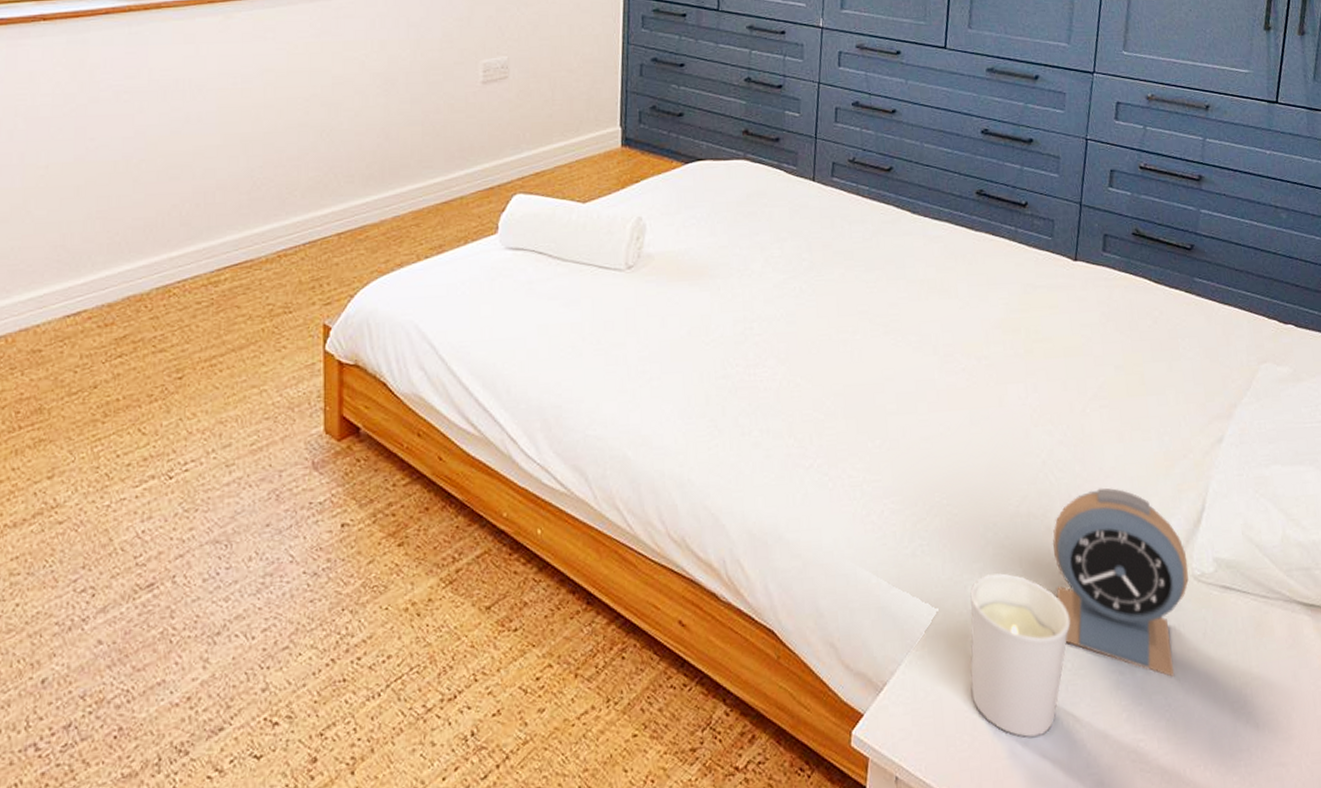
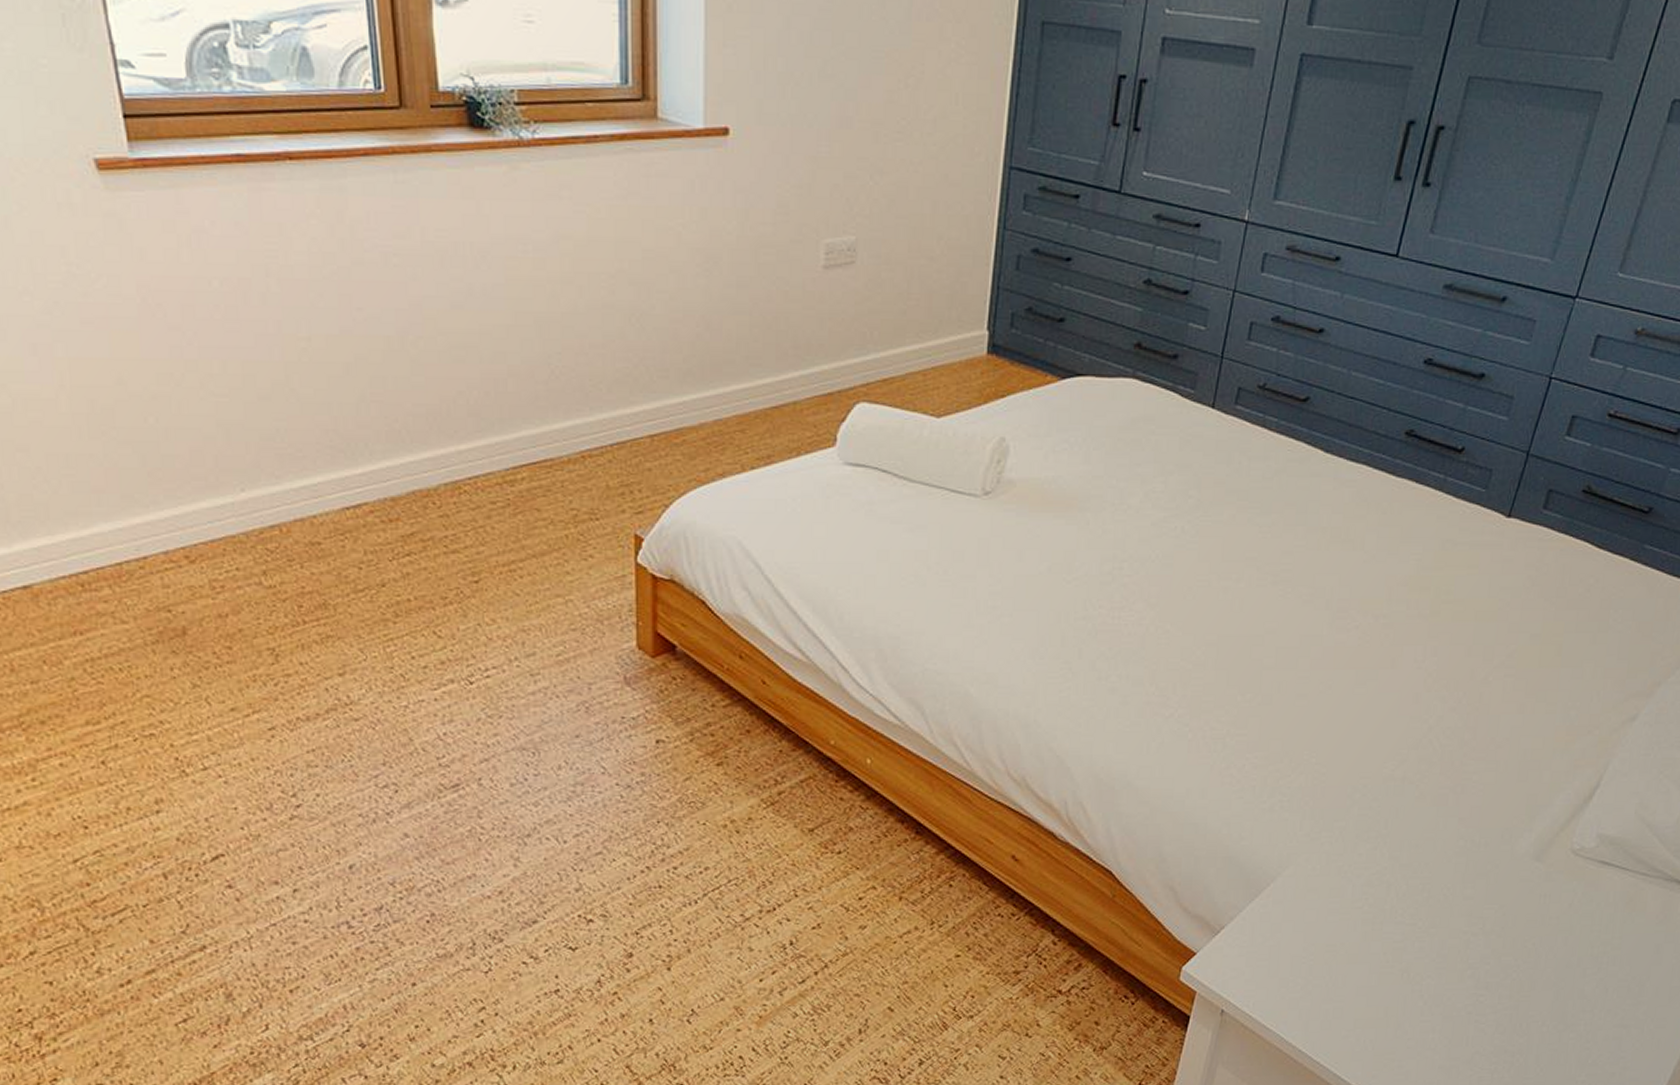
candle holder: present [970,573,1071,737] -> none [1312,833,1430,985]
alarm clock: present [1052,488,1189,677] -> none [1419,758,1569,941]

